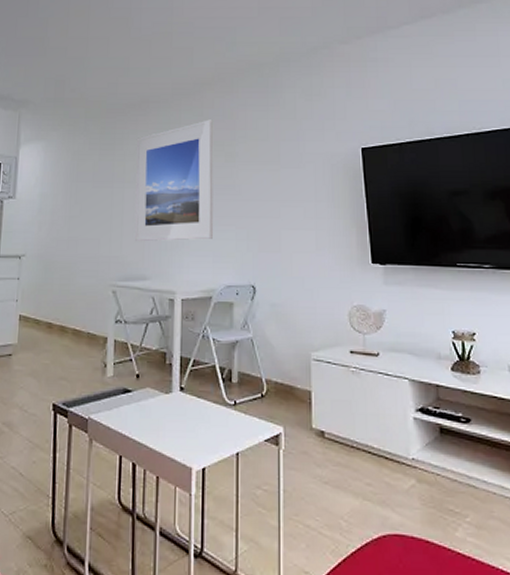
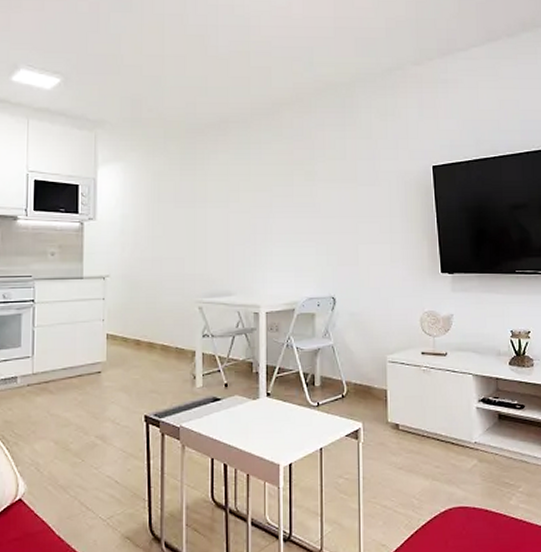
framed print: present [134,119,214,242] -> none [218,139,294,260]

